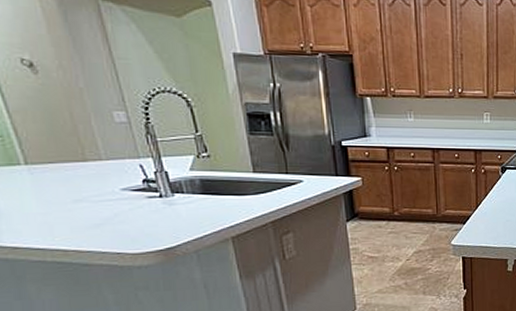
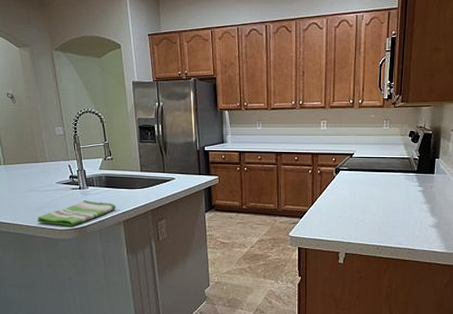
dish towel: none [93,211,220,249] -> present [38,199,116,227]

